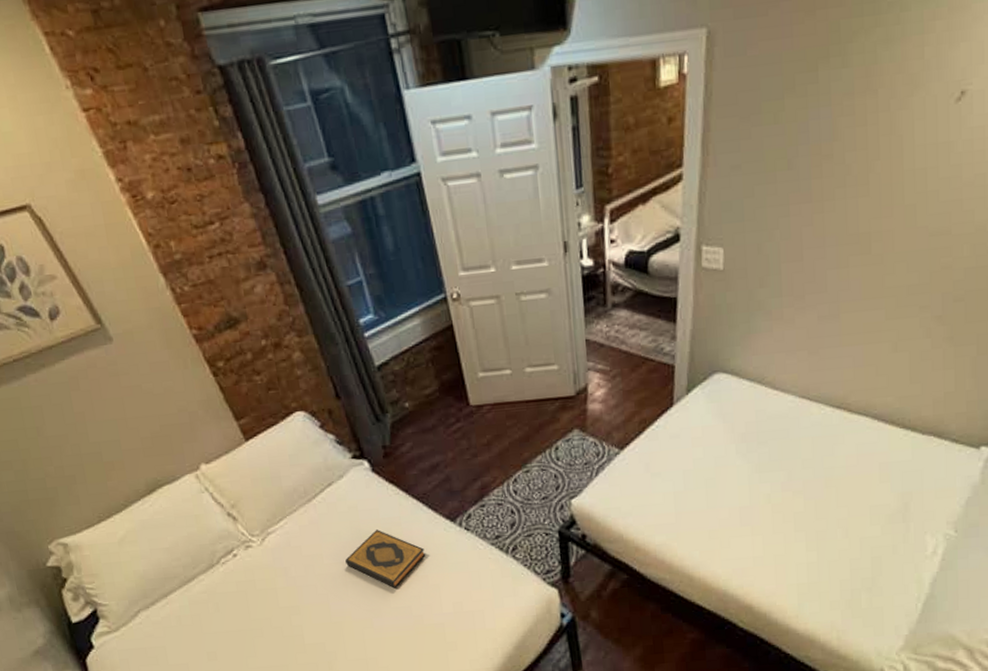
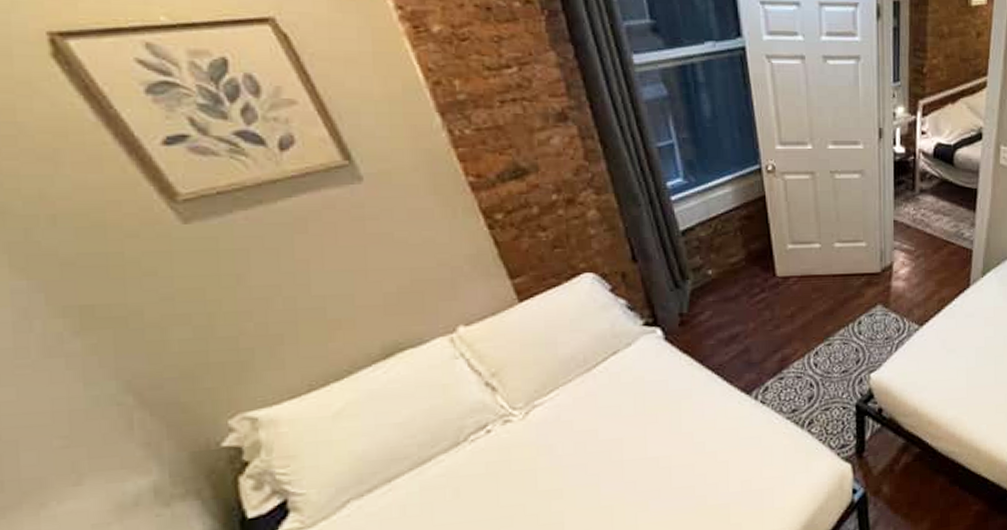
hardback book: present [345,530,426,589] -> none [624,402,716,467]

